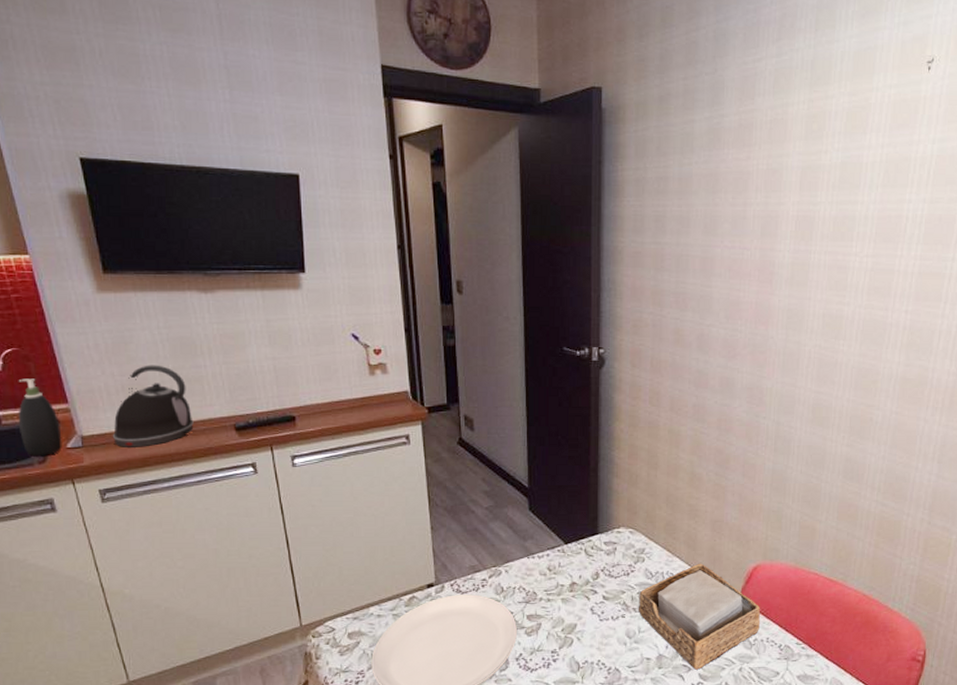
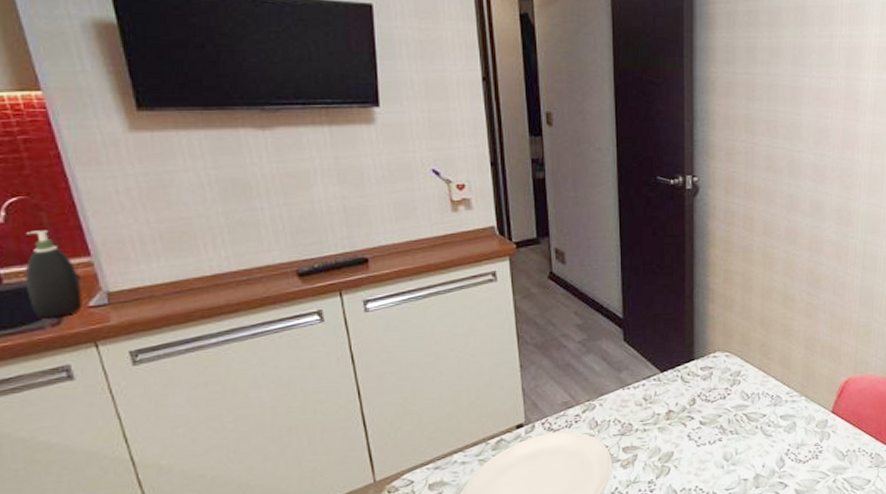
kettle: present [112,365,195,447] -> none [146,209,250,302]
napkin holder: present [639,563,761,670] -> none [736,381,853,486]

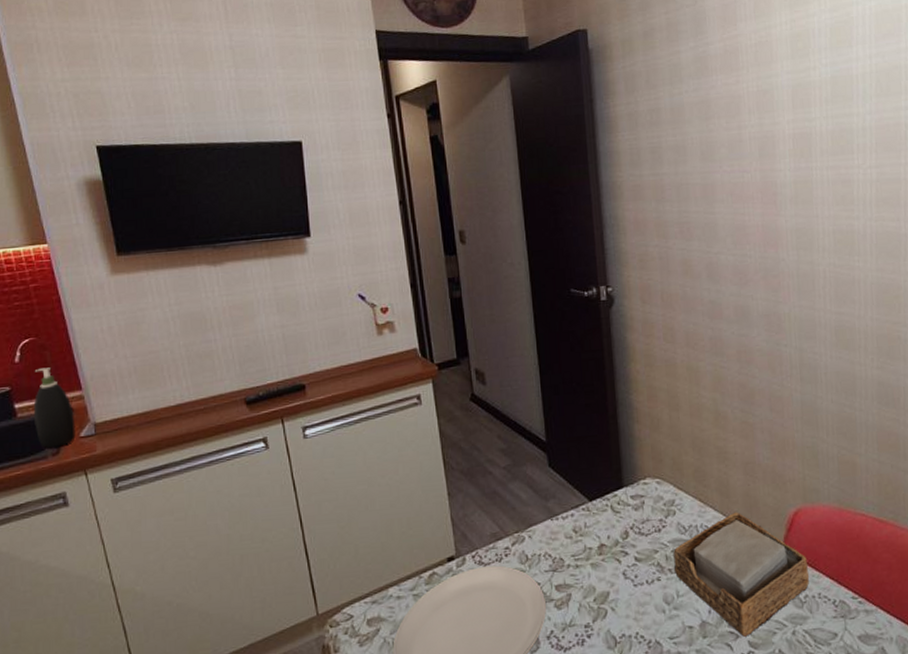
napkin holder: none [736,381,853,486] -> present [673,512,810,637]

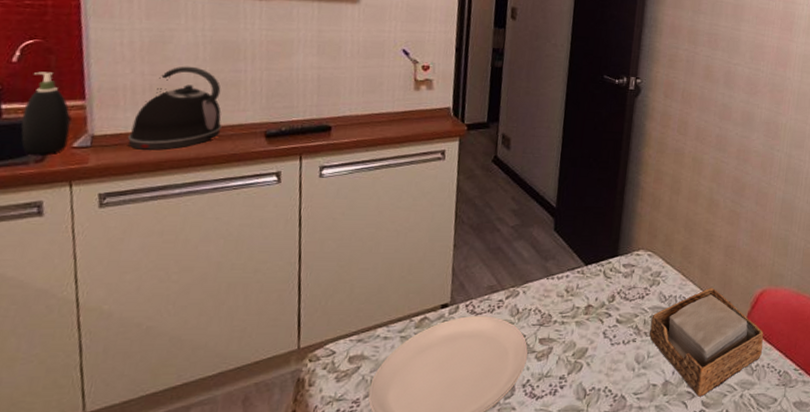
kettle: none [124,343,206,432] -> present [127,66,223,150]

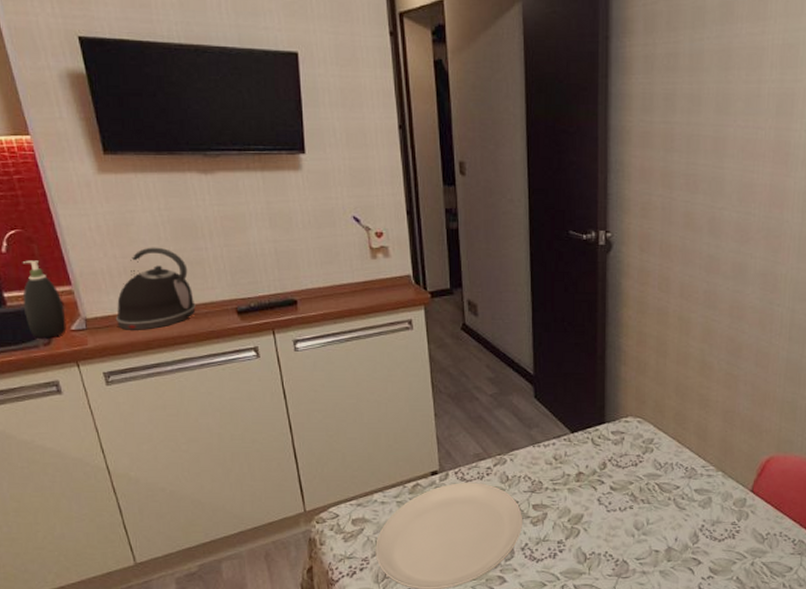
napkin holder: present [650,287,763,397] -> none [647,454,774,563]

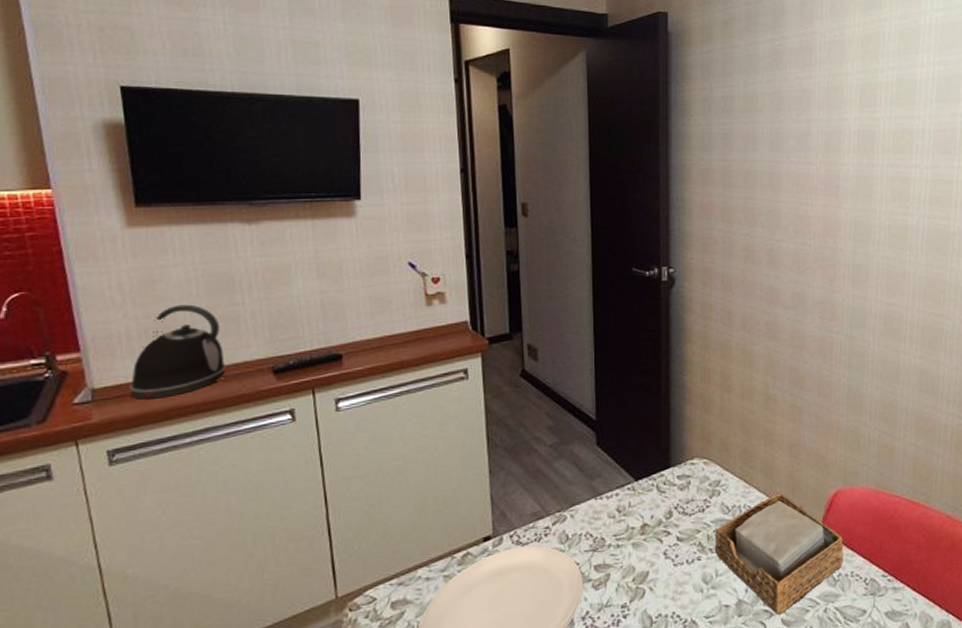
soap dispenser: present [22,260,67,337] -> none [17,326,69,415]
napkin holder: none [647,454,774,563] -> present [715,492,844,615]

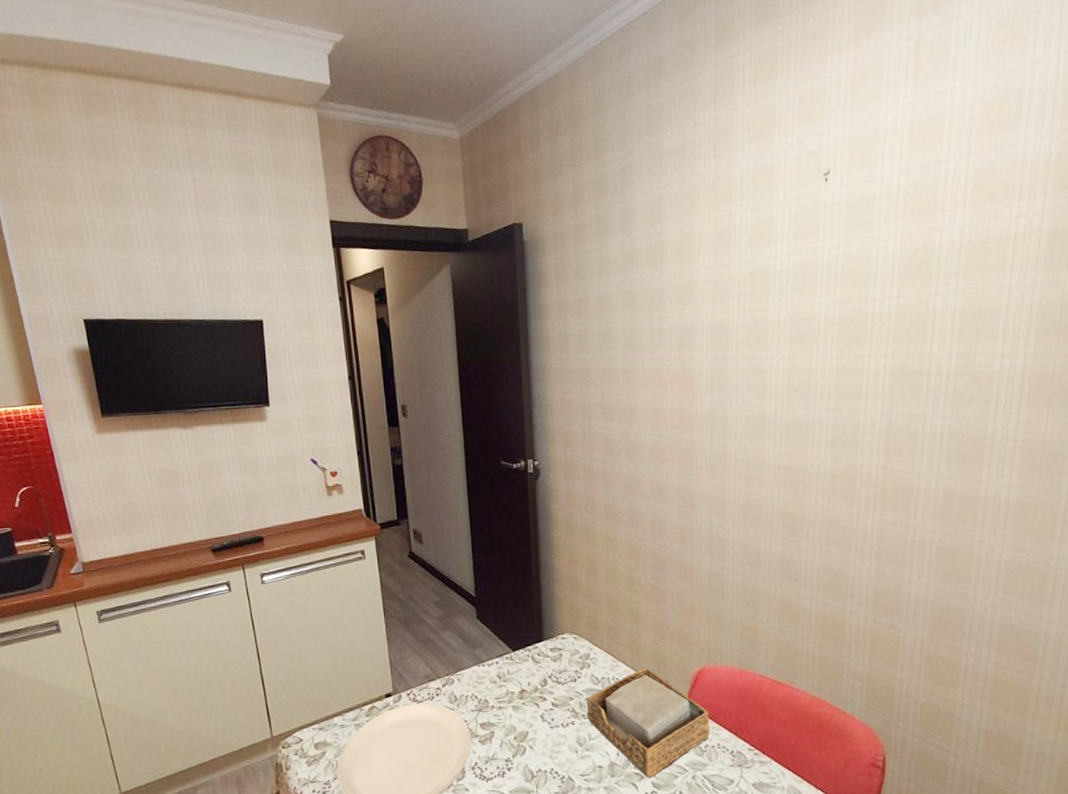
kettle: present [128,304,227,400] -> none [108,495,178,572]

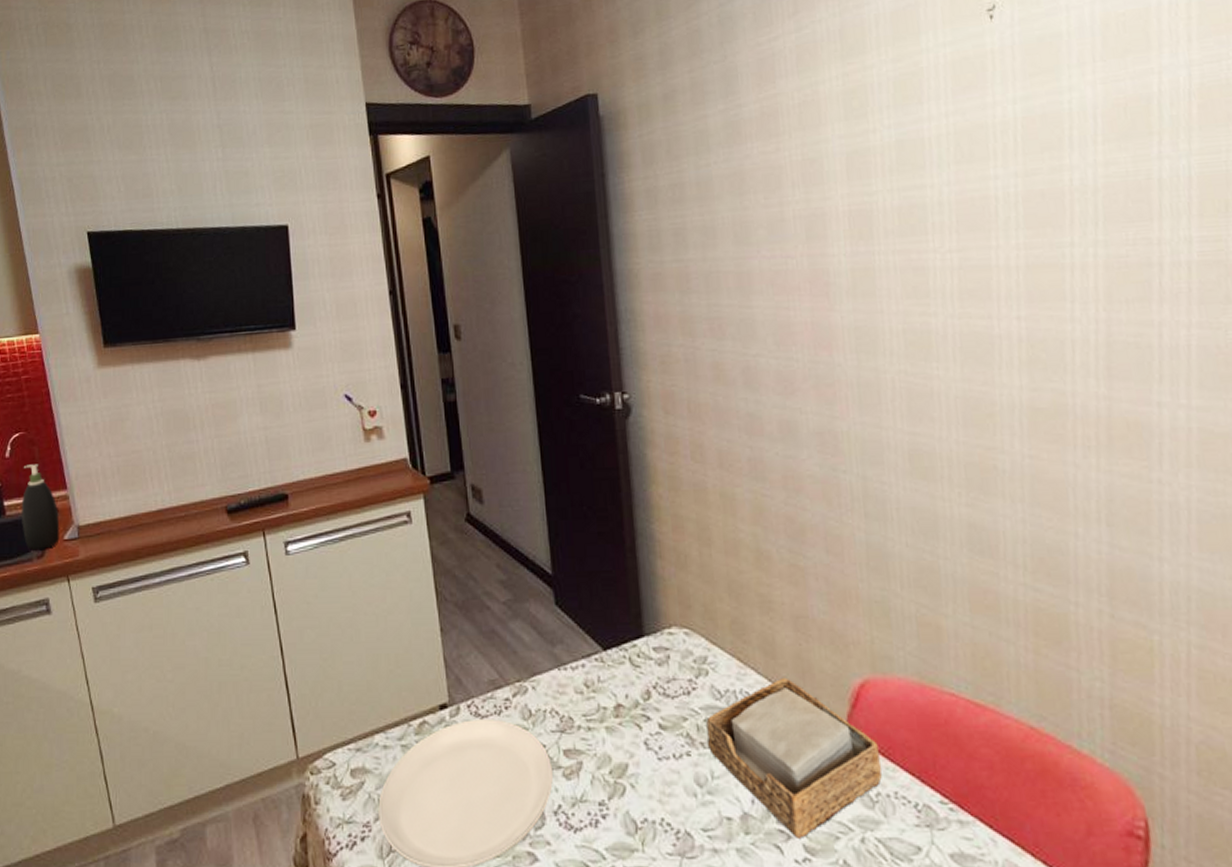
soap dispenser: none [31,512,67,582] -> present [21,464,60,550]

